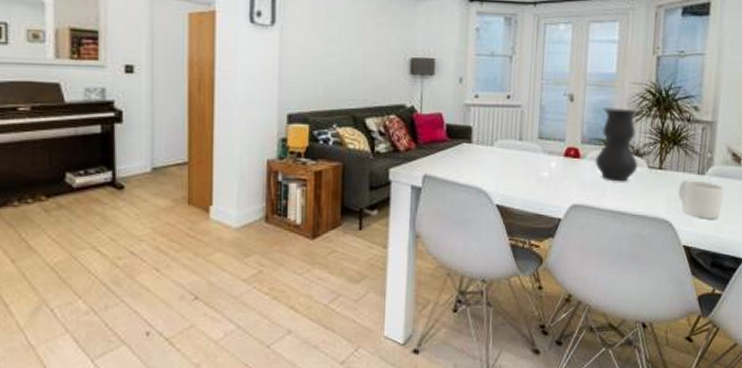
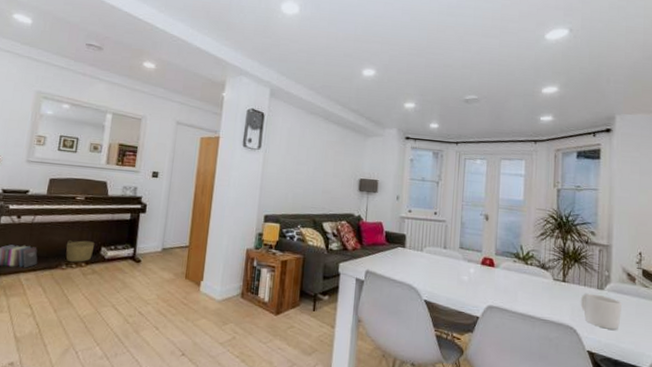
basket: none [14,166,56,195] -> present [66,239,95,262]
vase: present [595,108,640,182] -> none [507,227,545,290]

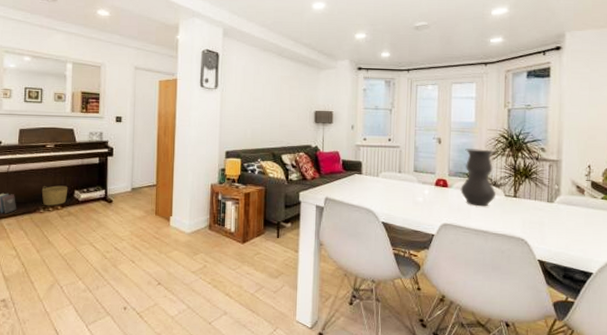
vase: none [507,227,545,290] -> present [460,148,497,207]
mug: present [580,293,622,330] -> none [531,206,571,239]

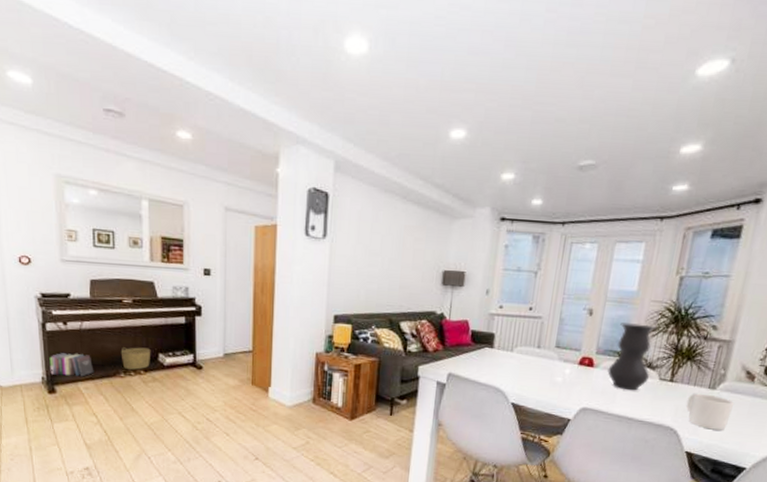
mug: none [531,206,571,239] -> present [686,393,734,431]

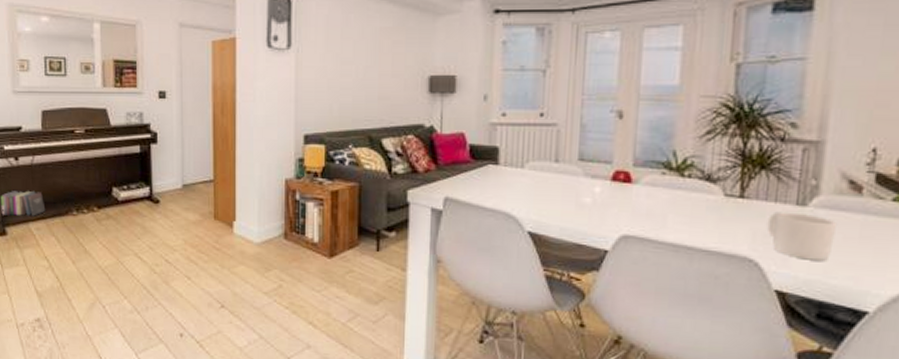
basket: present [120,346,151,370] -> none [73,181,105,207]
vase: present [607,323,657,391] -> none [651,125,712,212]

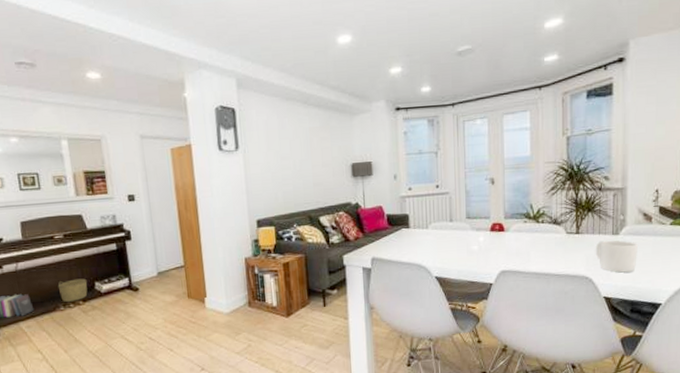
basket: none [73,181,105,207] -> present [57,278,88,302]

